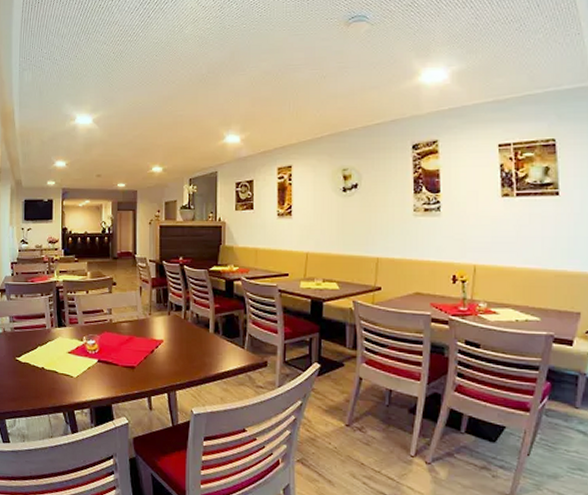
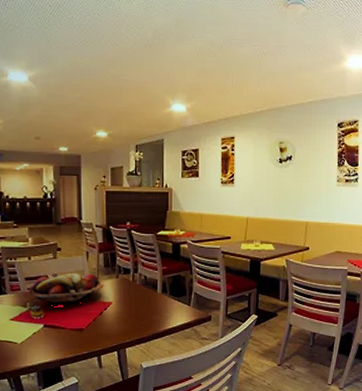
fruit basket: none [85,308,156,340] -> present [28,273,104,305]

